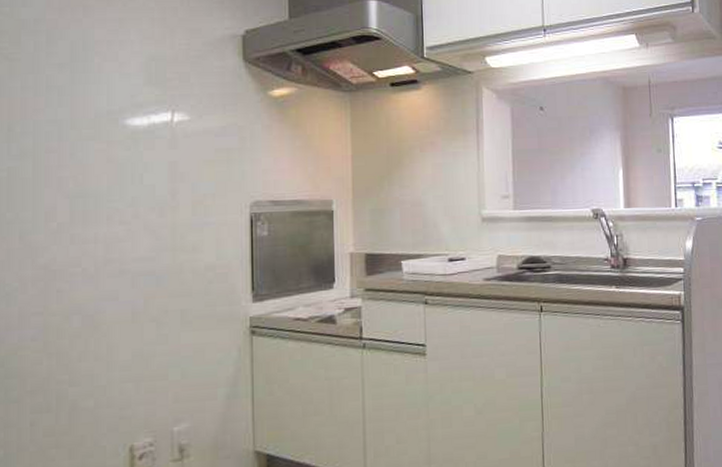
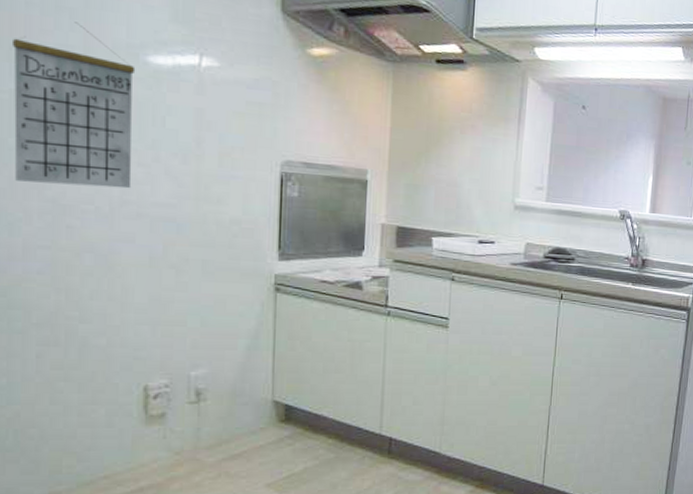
calendar: none [11,98,116,252] -> present [13,22,136,189]

